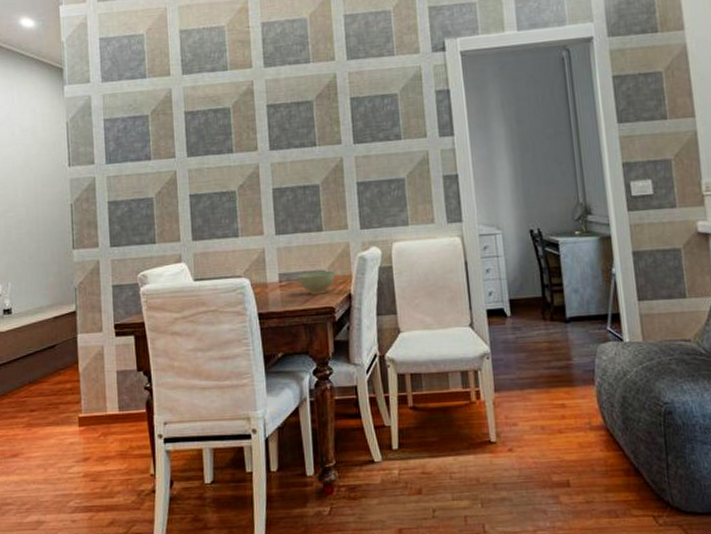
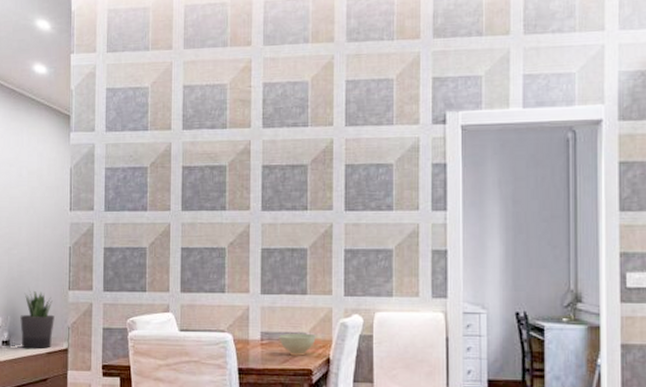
planter: none [22,253,60,316] -> present [20,290,55,349]

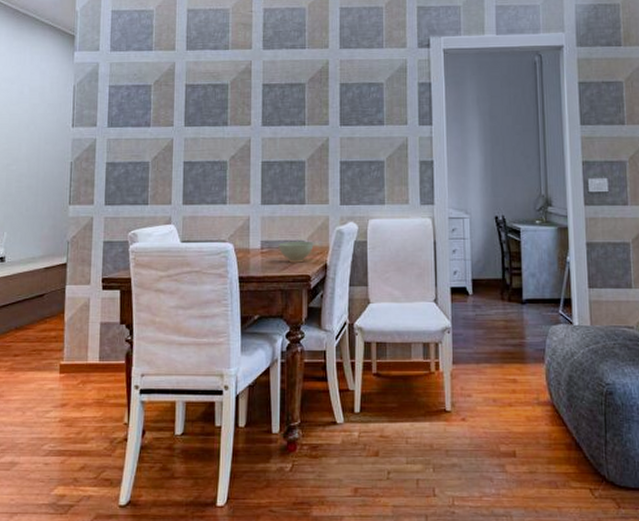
planter: present [20,290,55,349] -> none [17,206,54,265]

